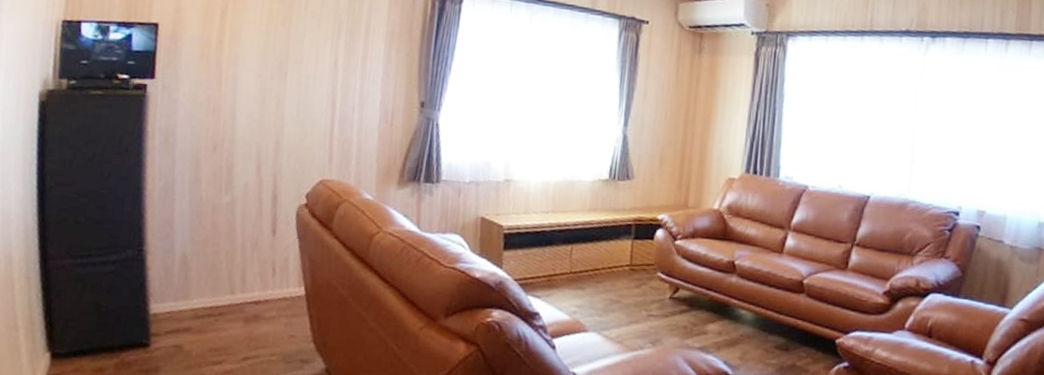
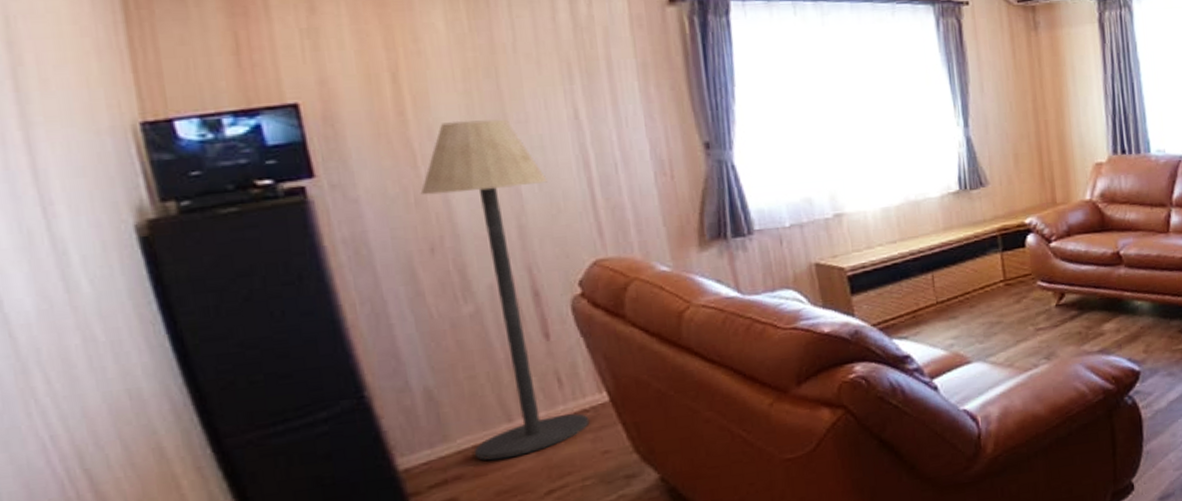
floor lamp: none [203,53,304,324] -> present [420,119,590,461]

